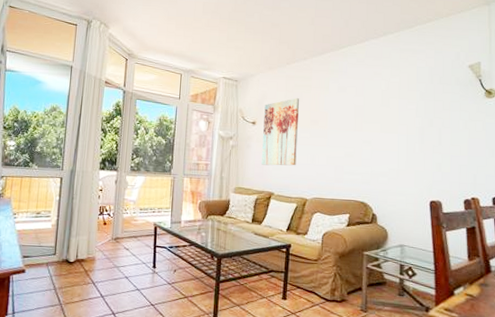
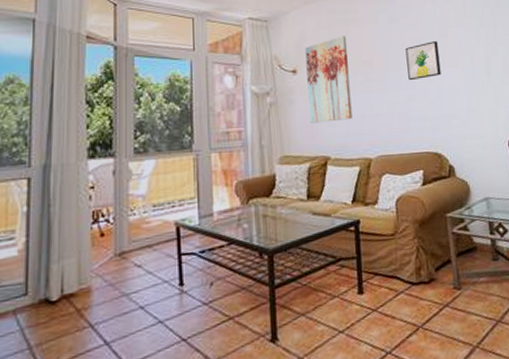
wall art: none [348,109,379,141] -> present [405,41,441,81]

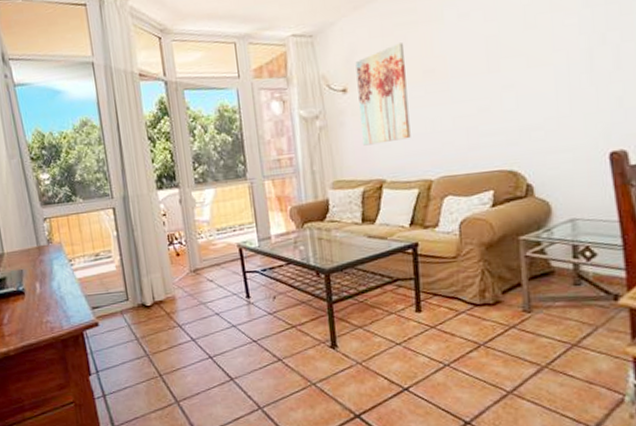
wall art: present [405,41,441,81] -> none [478,36,524,89]

